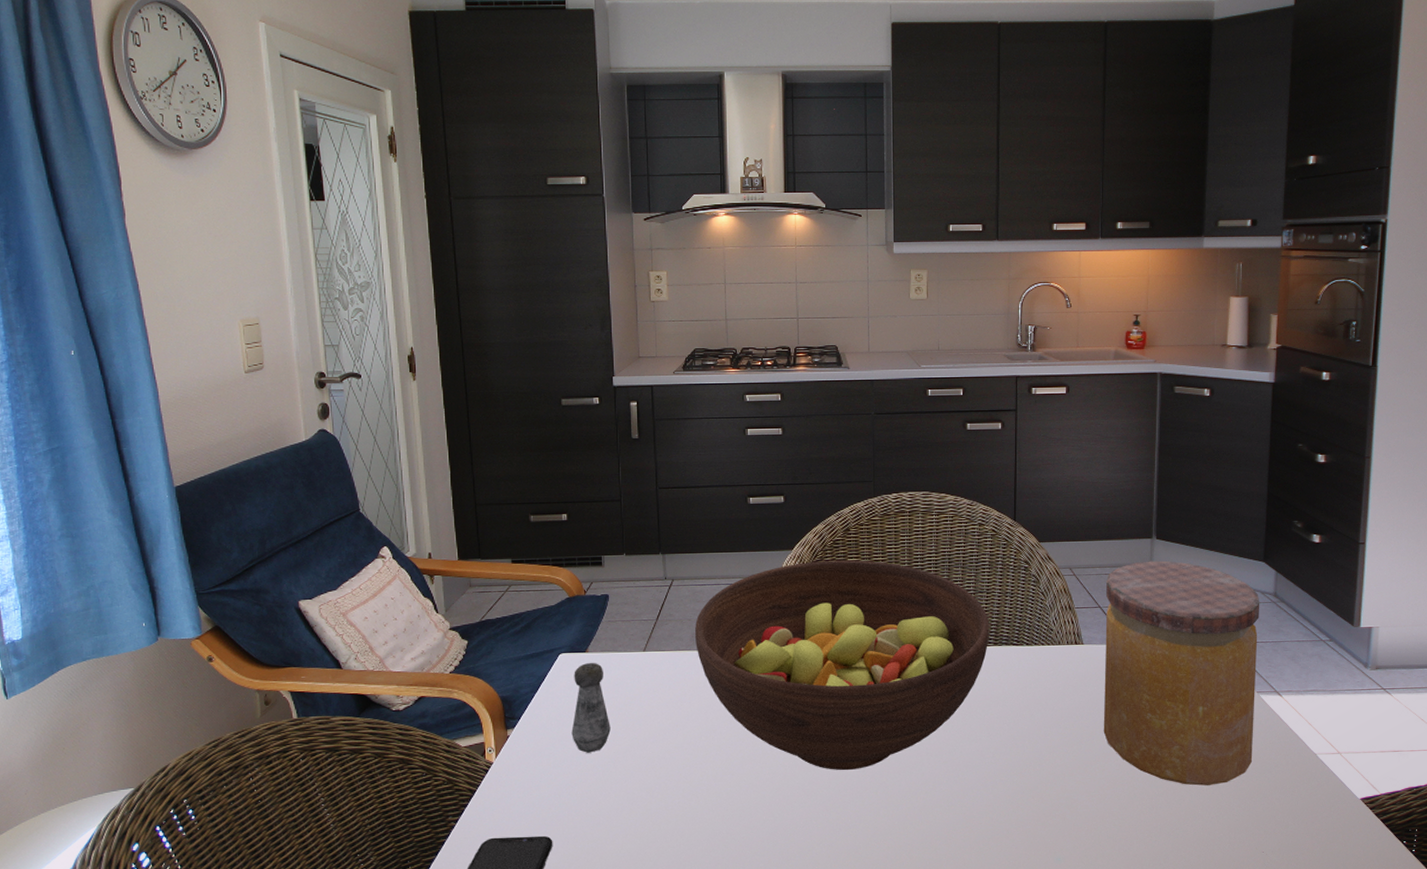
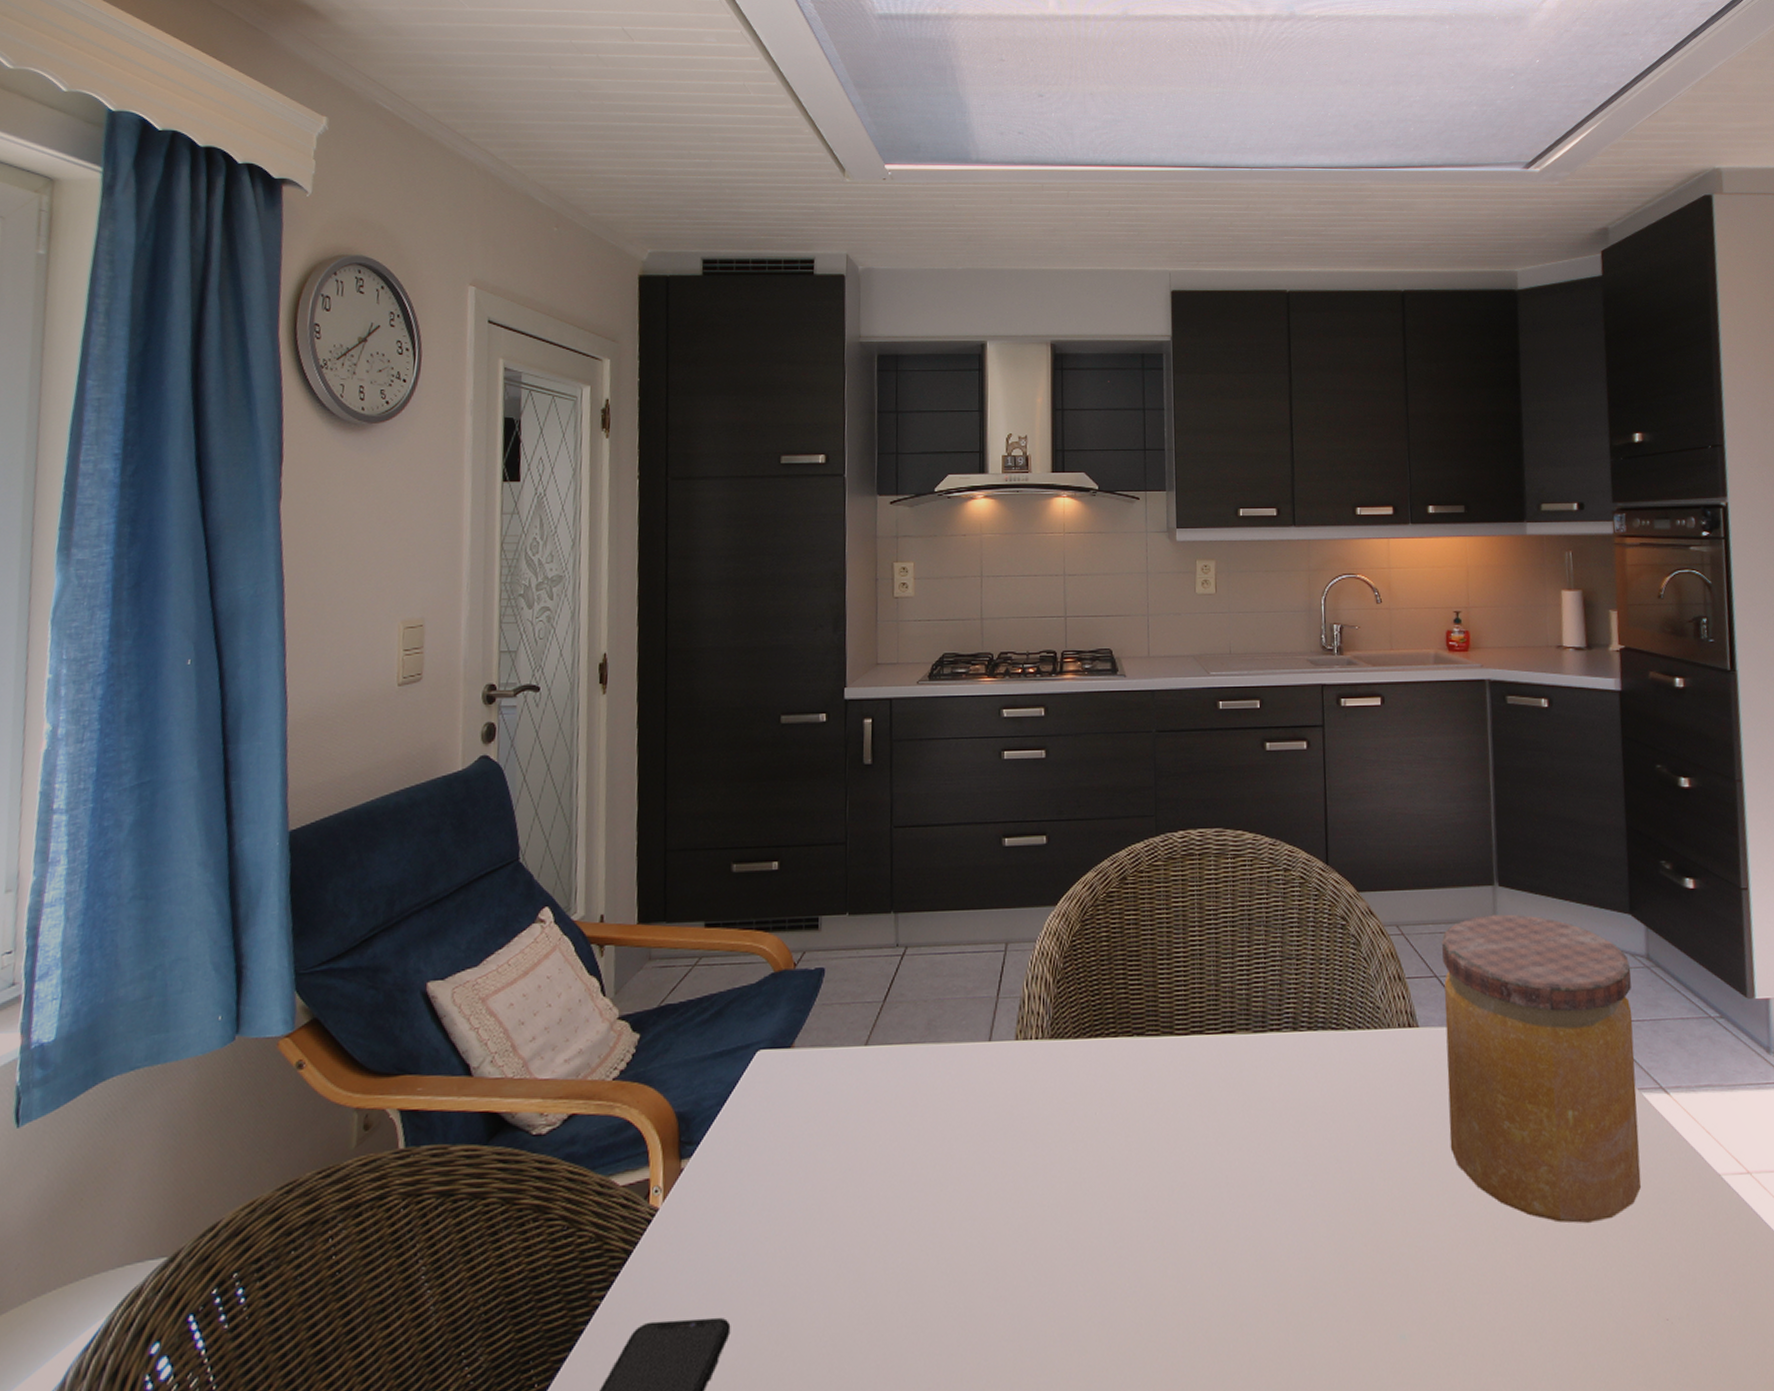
salt shaker: present [571,662,611,753] -> none [765,1061,818,1192]
fruit bowl: present [695,560,989,770] -> none [932,918,1302,1211]

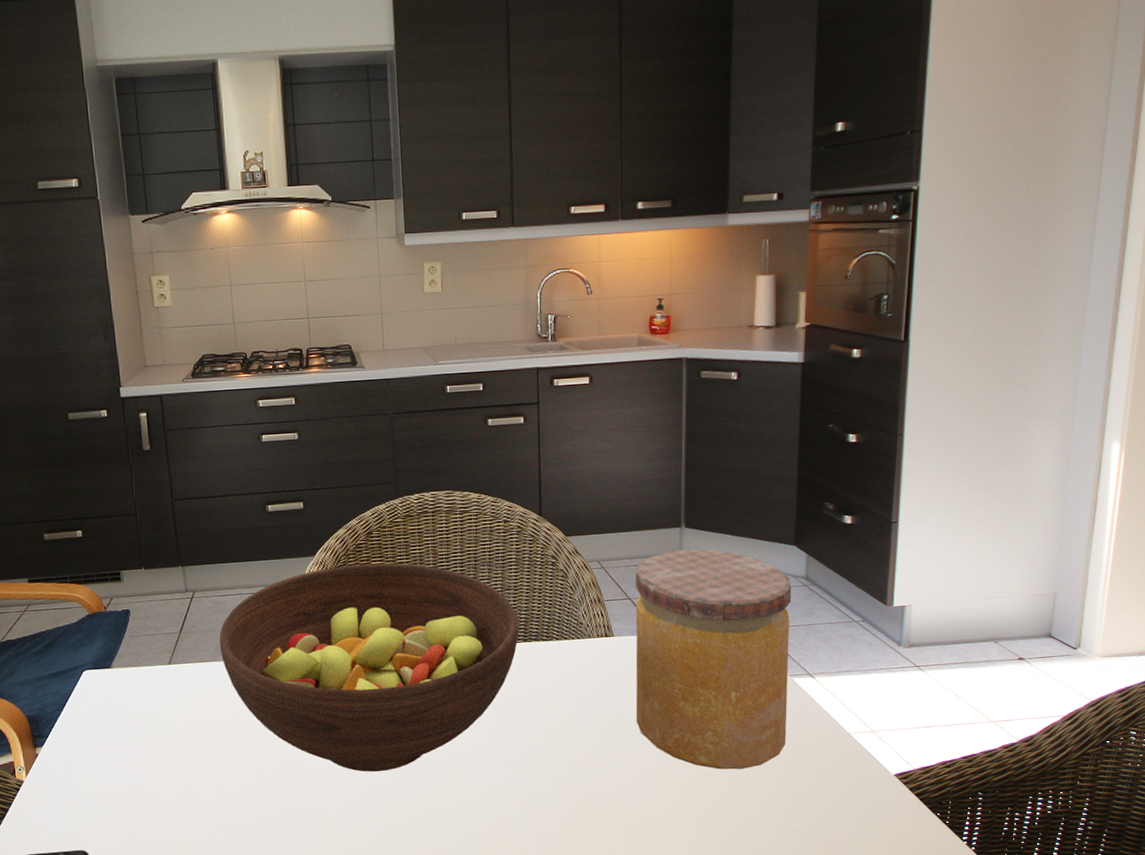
fruit bowl: none [932,918,1302,1211] -> present [219,563,518,772]

